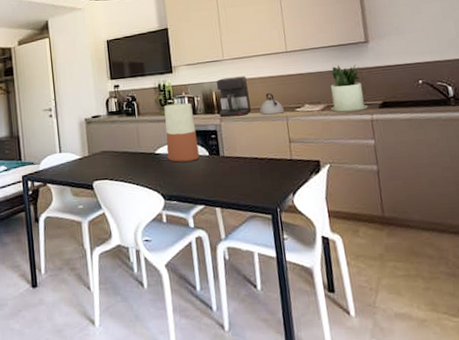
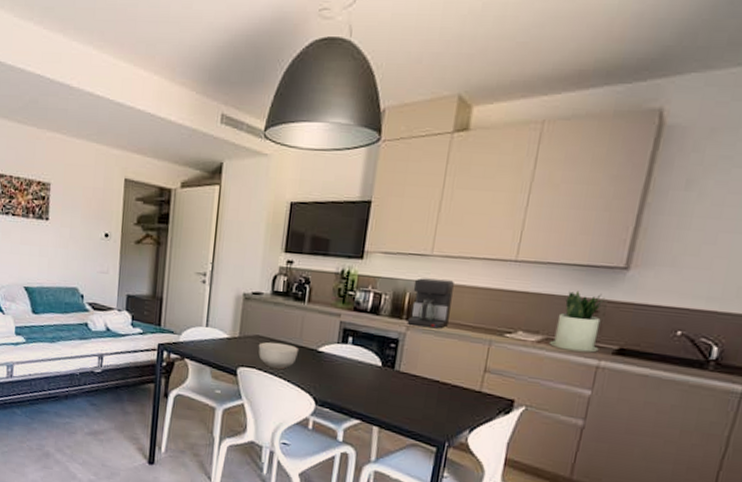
bowl: none [106,153,140,177] -> present [258,341,300,370]
vase: present [164,102,200,163] -> none [331,296,377,370]
kettle: present [259,93,285,116] -> none [458,308,491,337]

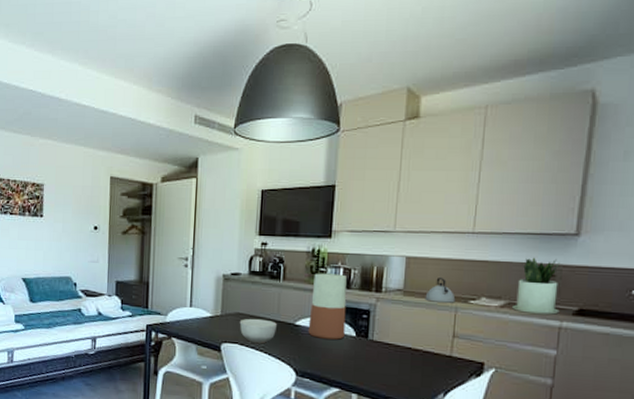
vase: none [331,296,377,370] -> present [308,273,347,341]
coffee maker: present [407,278,454,329] -> none [376,252,417,299]
kettle: none [458,308,491,337] -> present [425,278,456,304]

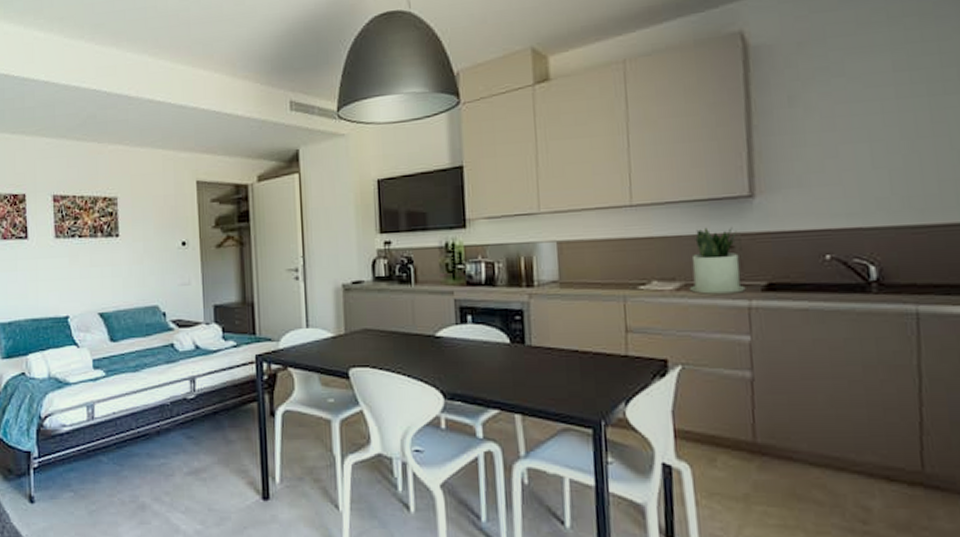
bowl: present [239,318,278,344] -> none [368,333,415,365]
vase: present [308,273,347,341] -> none [451,270,497,351]
kettle: present [425,278,456,304] -> none [585,262,622,294]

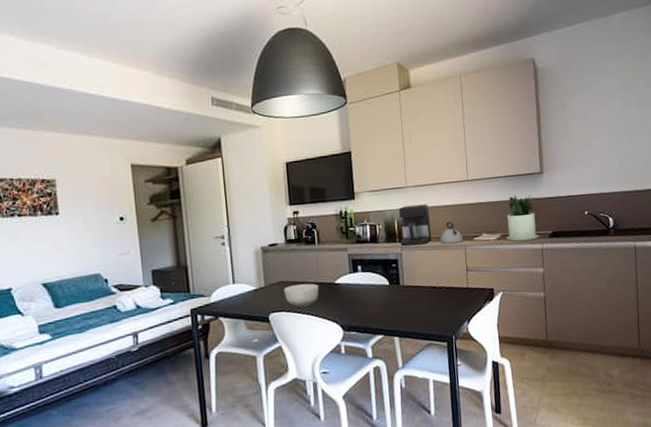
bowl: none [368,333,415,365] -> present [283,283,320,308]
coffee maker: none [526,237,573,293] -> present [398,204,431,246]
kettle: none [585,262,622,294] -> present [439,222,464,245]

